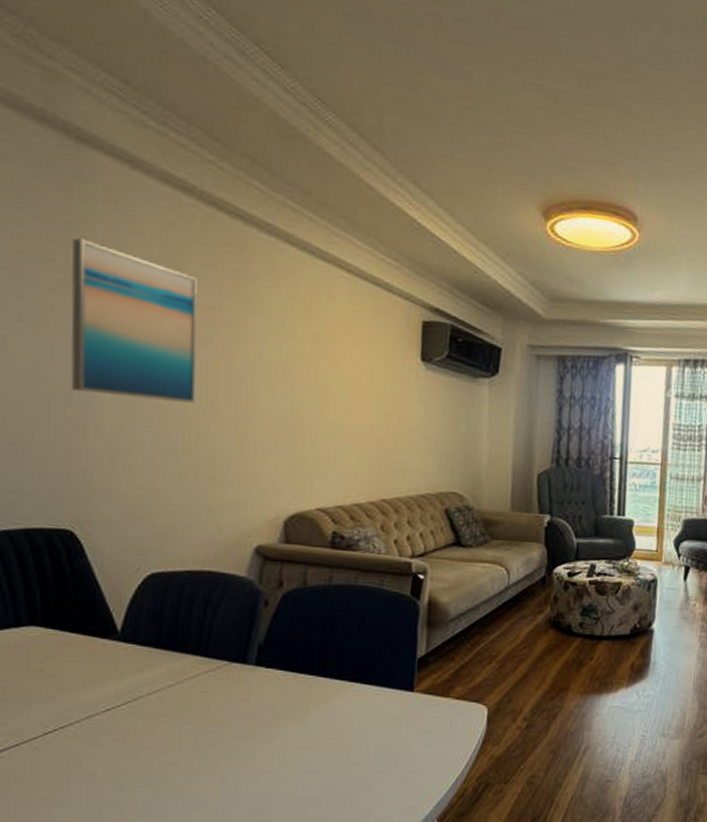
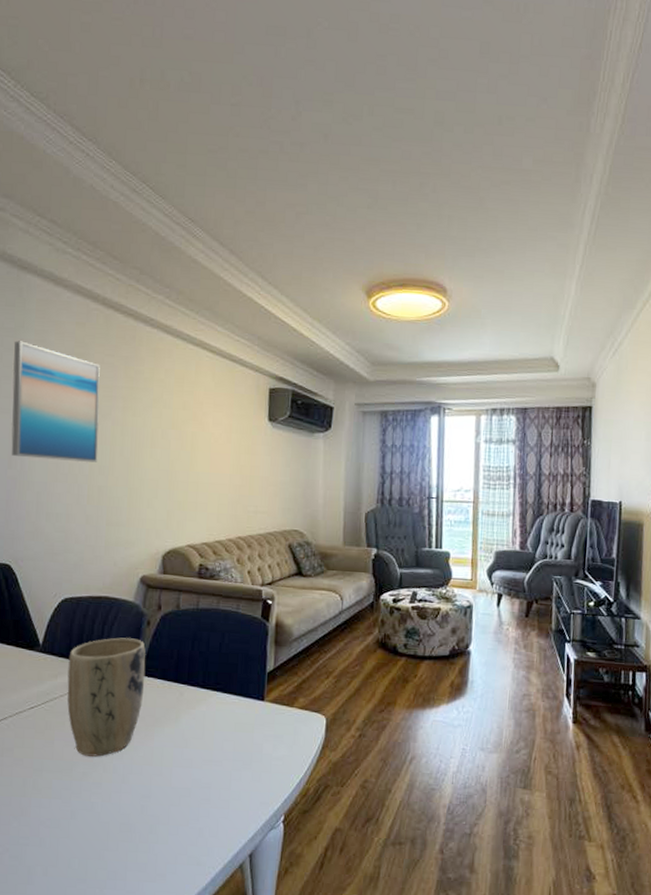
plant pot: none [156,621,263,765] -> present [67,637,146,757]

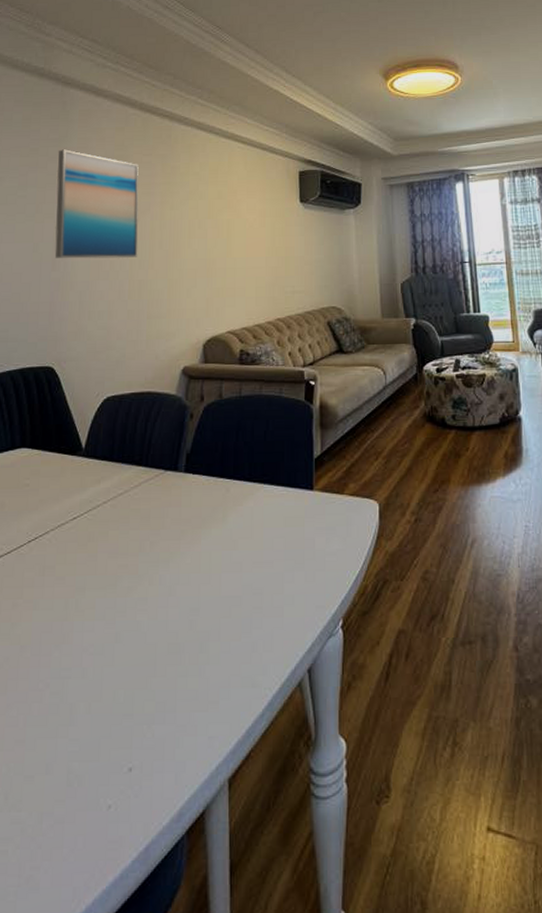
plant pot: present [67,637,146,757] -> none [110,433,190,568]

